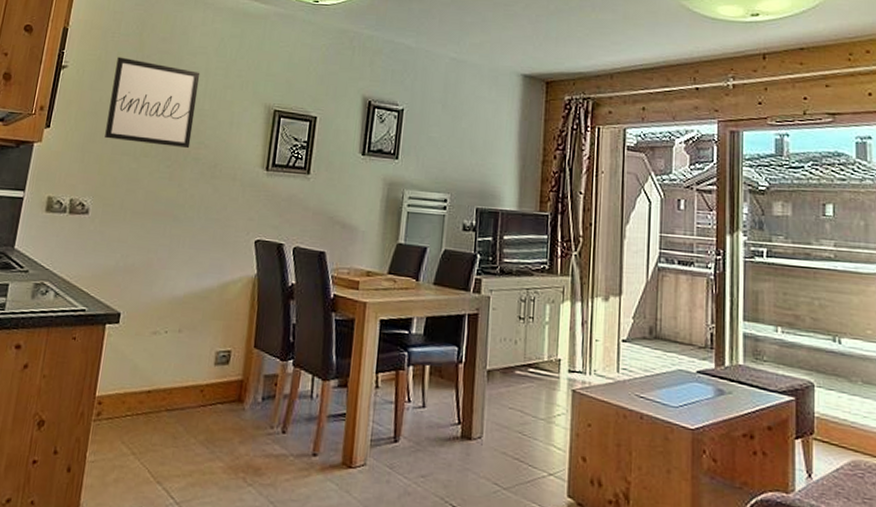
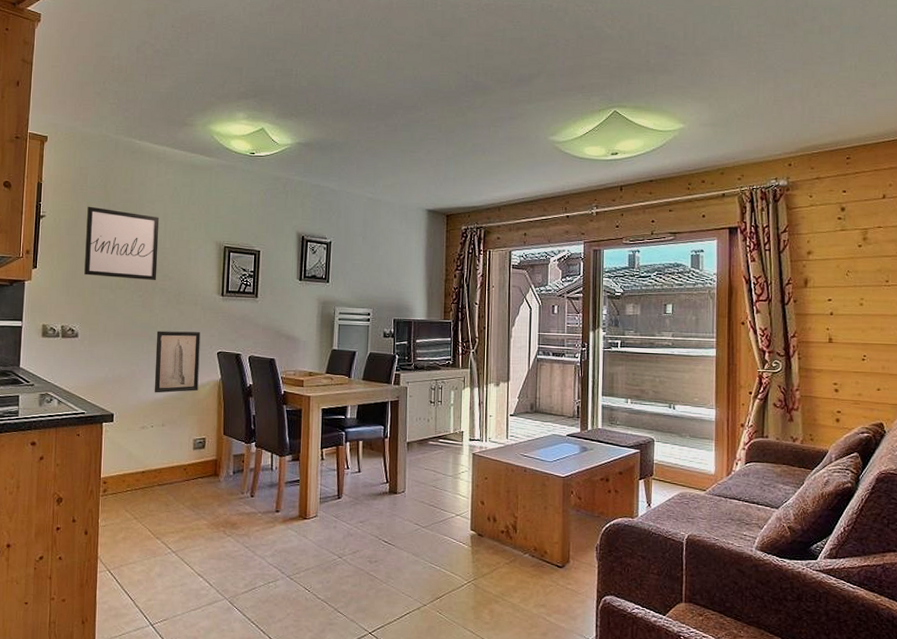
wall art: none [172,210,237,290] -> present [154,330,201,393]

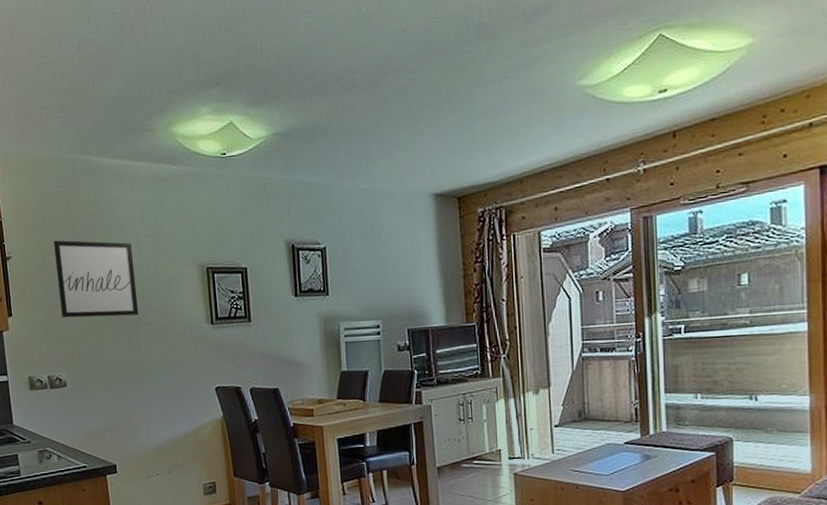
wall art: present [154,330,201,393] -> none [147,367,201,439]

